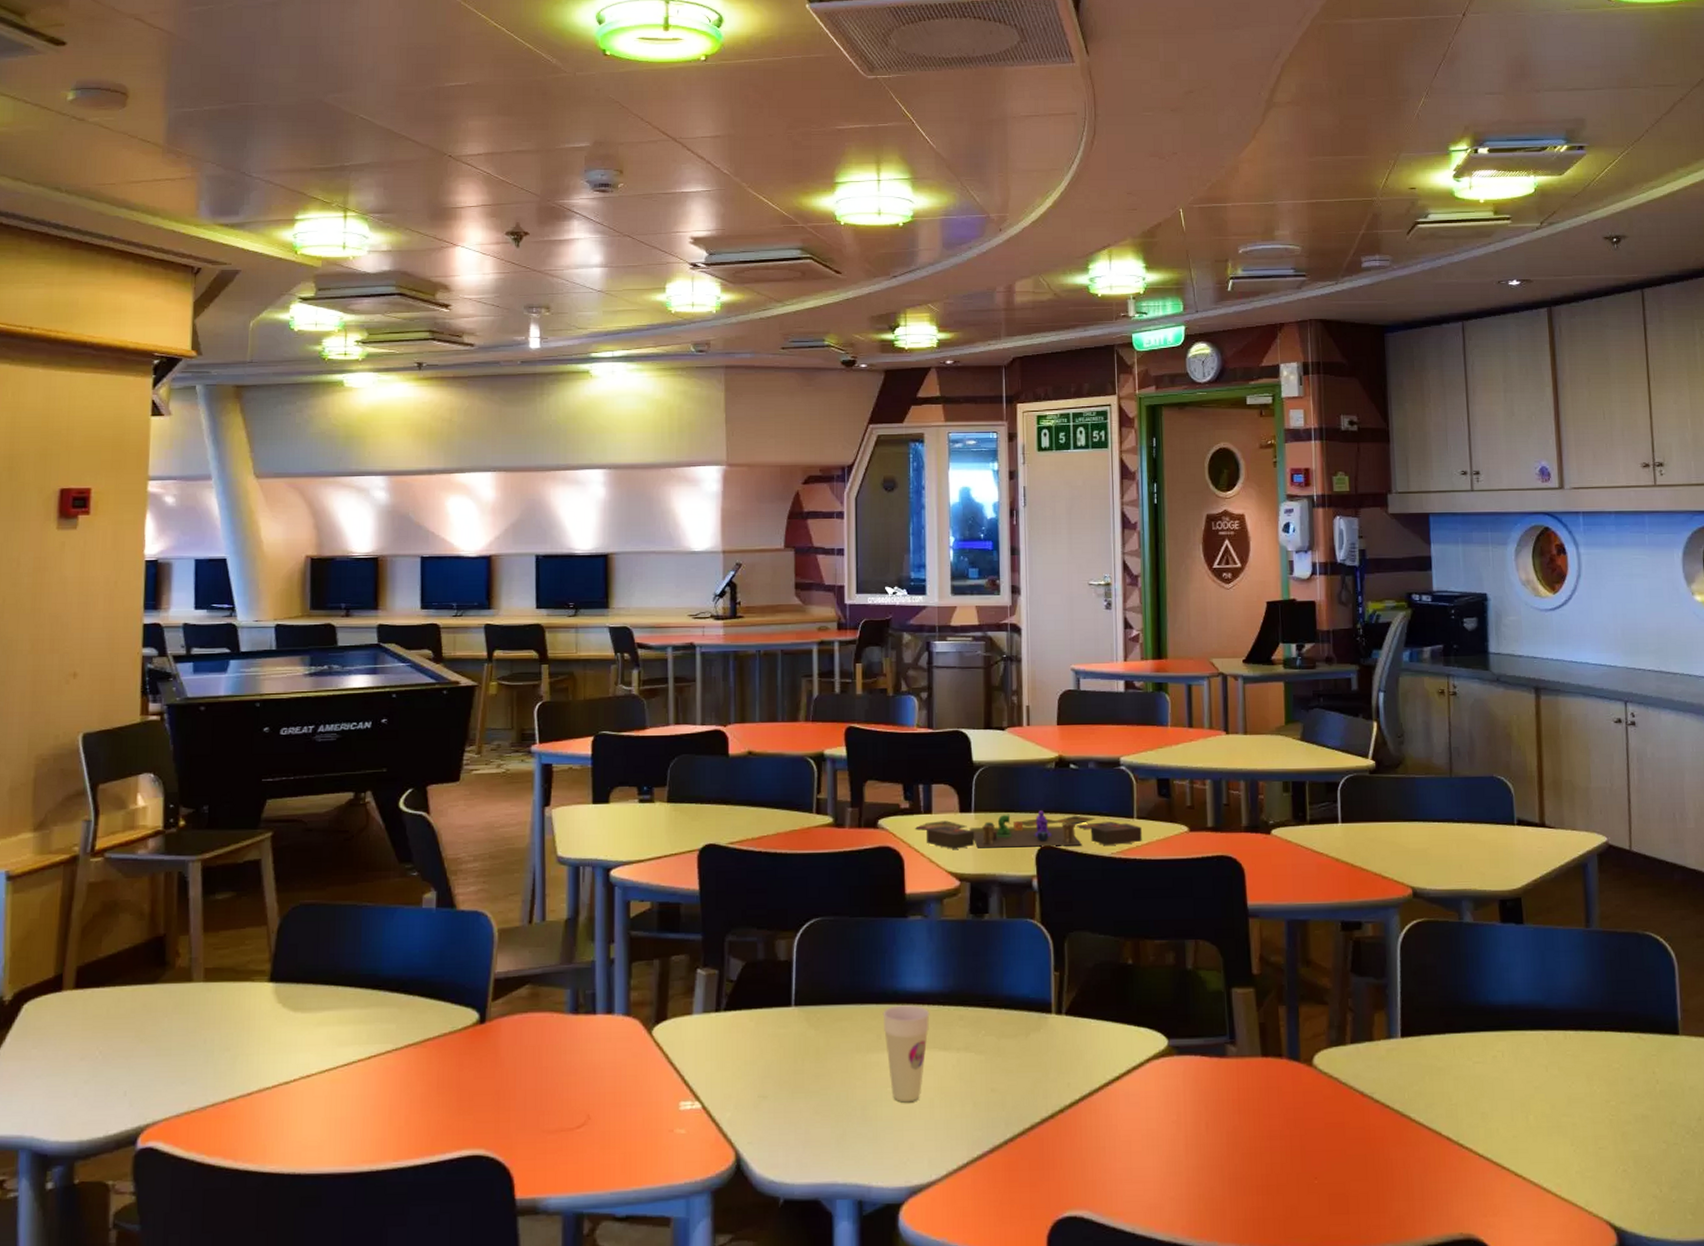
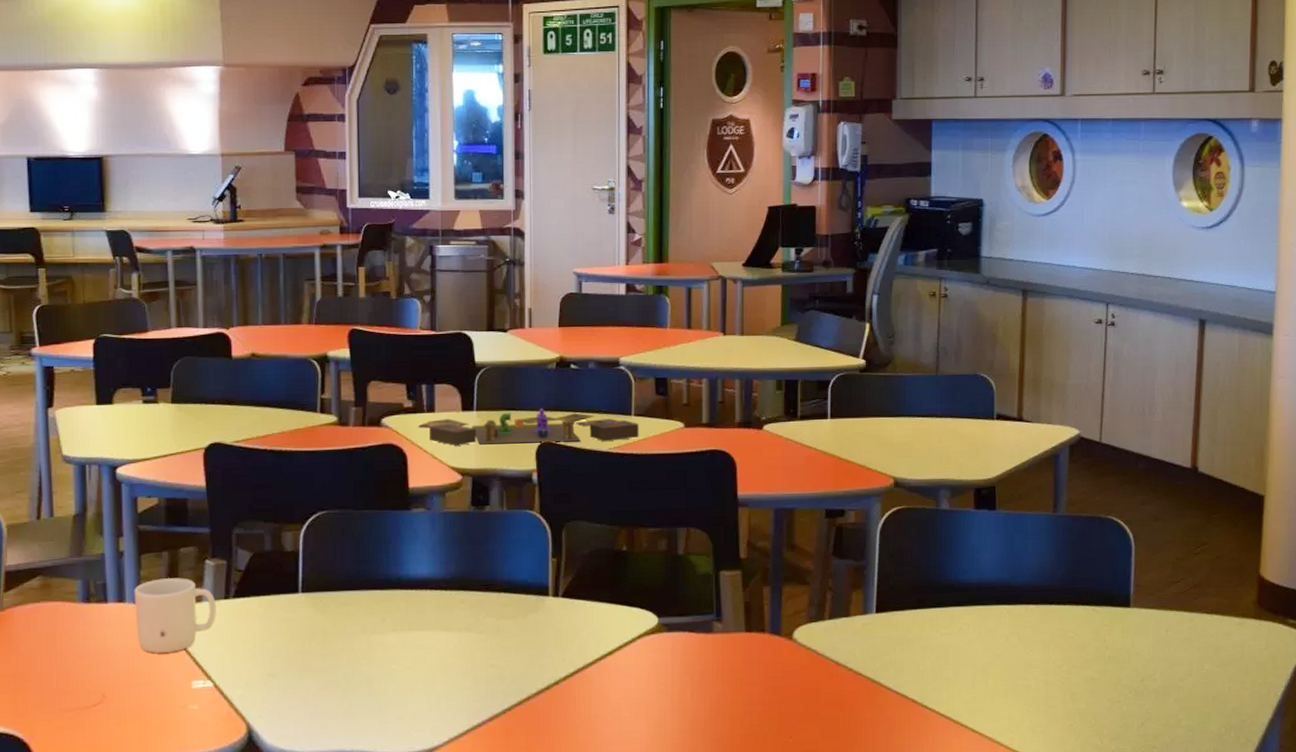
mug: none [623,988,707,1070] -> present [134,578,216,653]
cup: present [882,1005,930,1103] -> none [387,590,433,678]

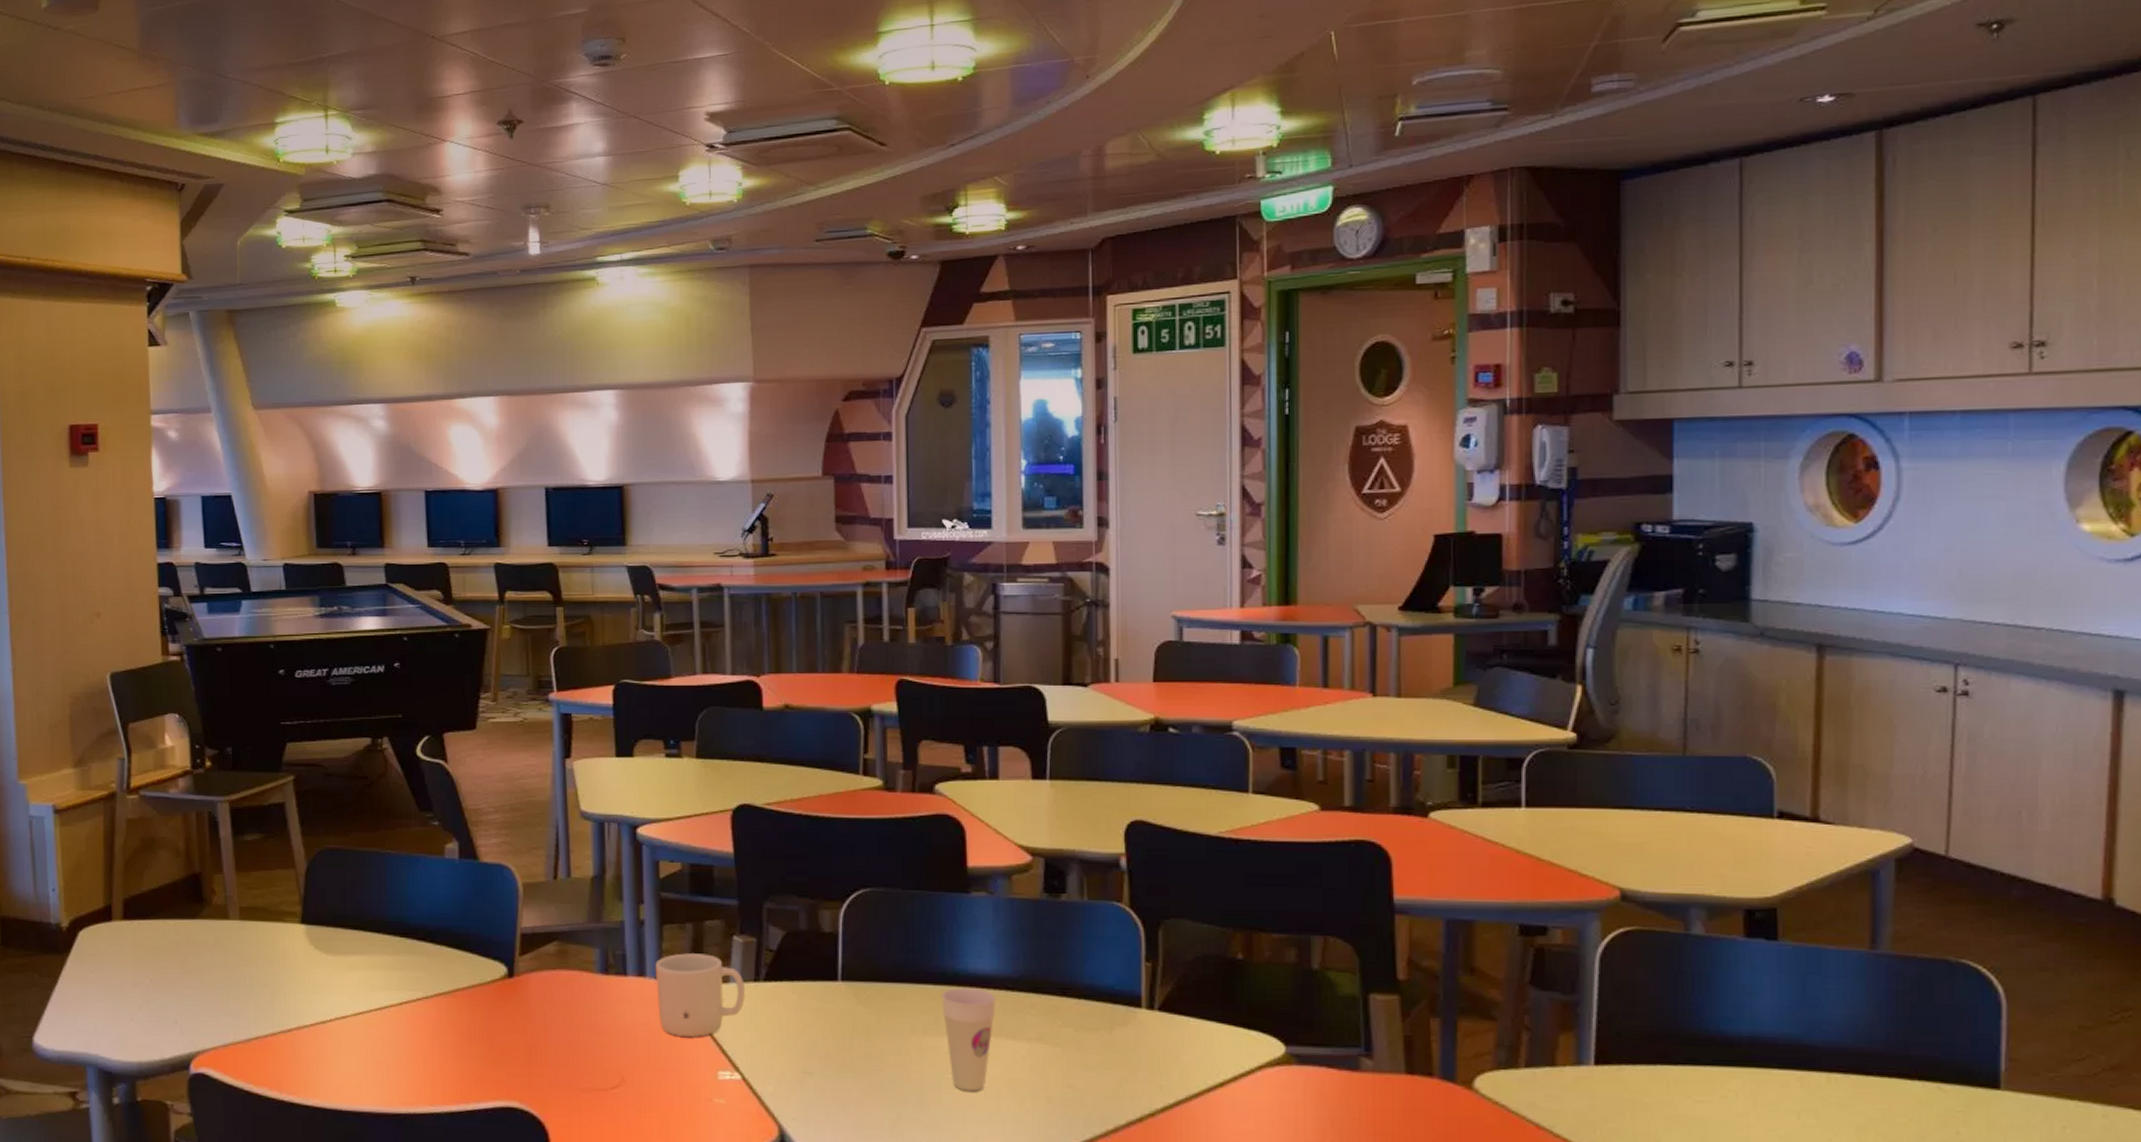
cup: none [387,590,433,678] -> present [941,987,996,1092]
board game: present [418,409,639,446] -> none [979,780,1259,823]

